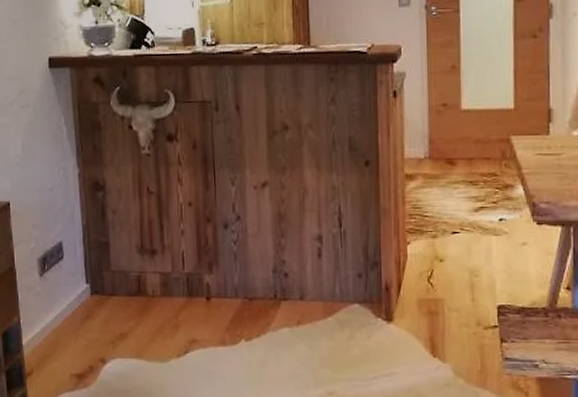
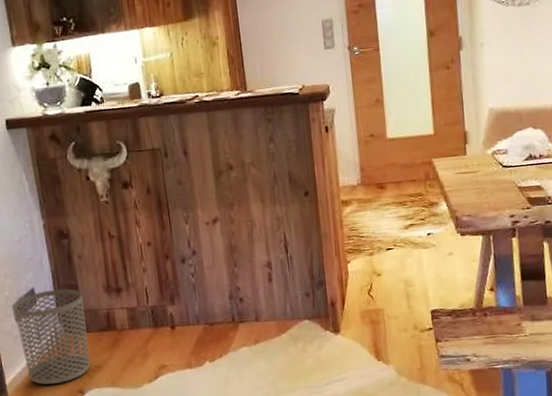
waste bin: none [39,245,116,349] -> present [14,288,90,385]

